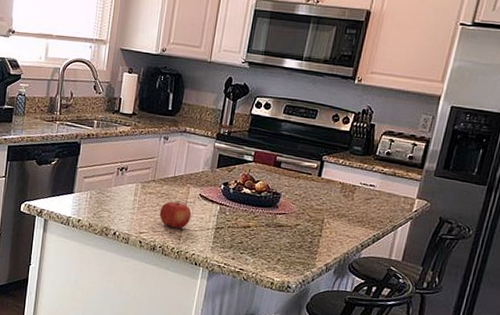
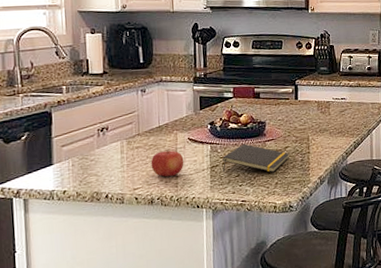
notepad: none [226,211,300,248] -> present [222,144,290,173]

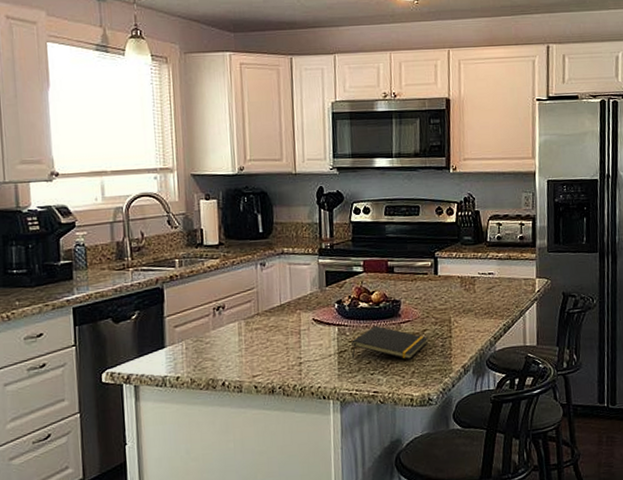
fruit: present [151,149,184,177] -> none [271,331,309,363]

